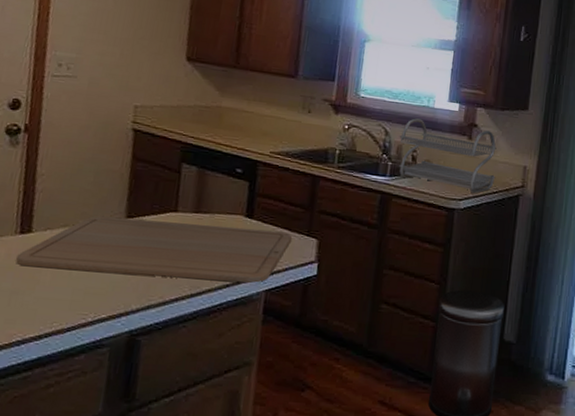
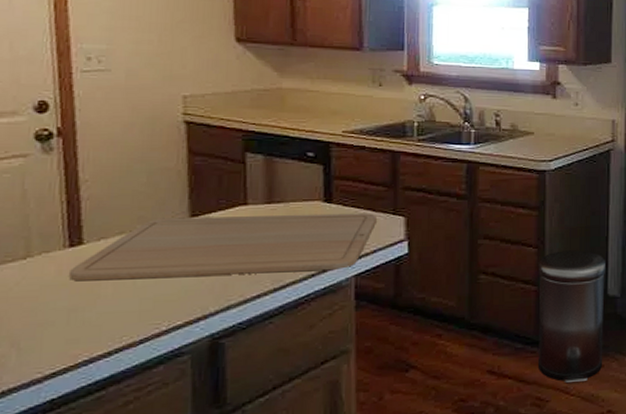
dish rack: present [399,118,497,194] -> none [480,82,585,153]

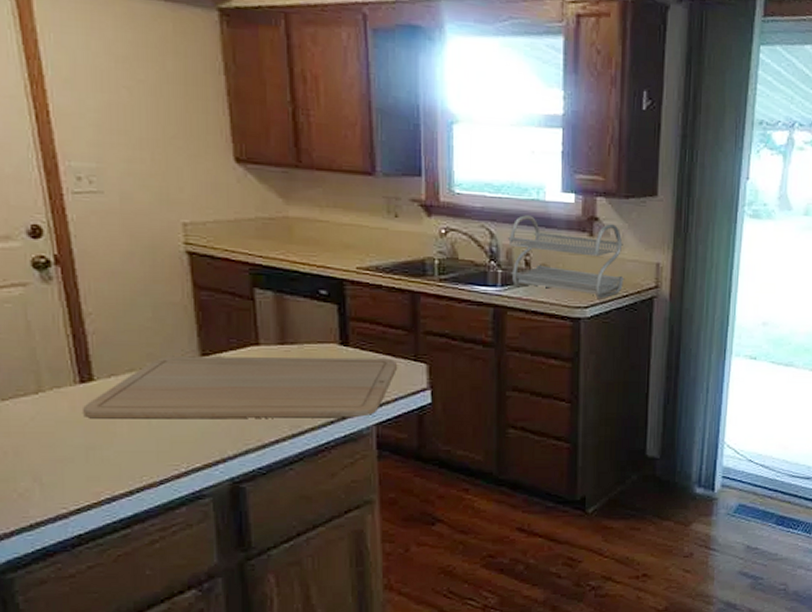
dish rack: none [480,82,585,153] -> present [507,215,625,300]
pedal bin: present [539,250,606,384] -> none [571,407,646,545]

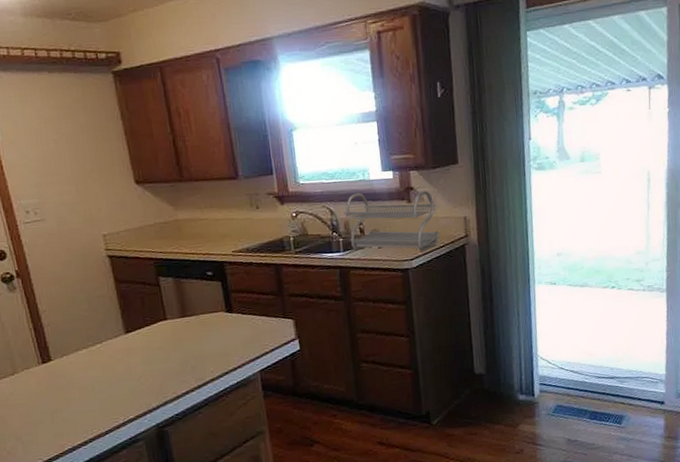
chopping board: present [83,356,397,419] -> none [46,318,271,390]

